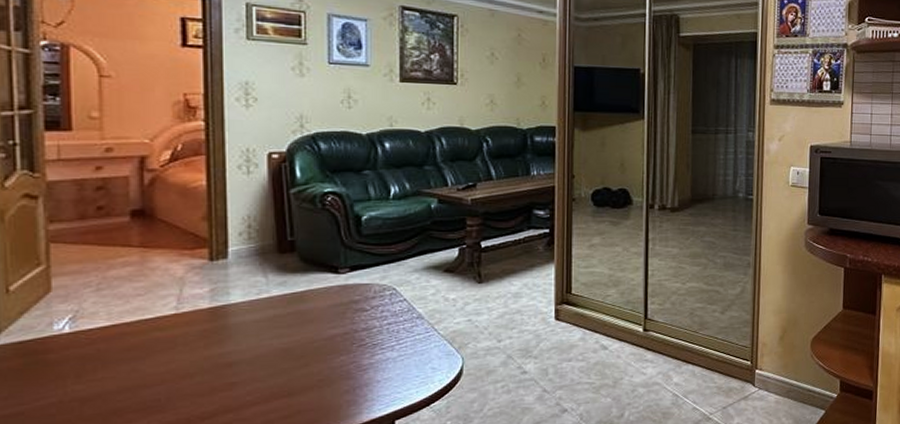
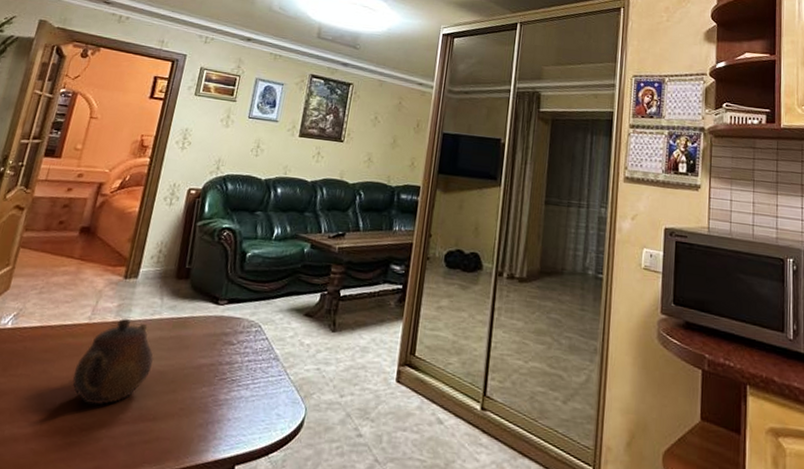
teapot: none [173,302,273,394] -> present [72,318,154,406]

